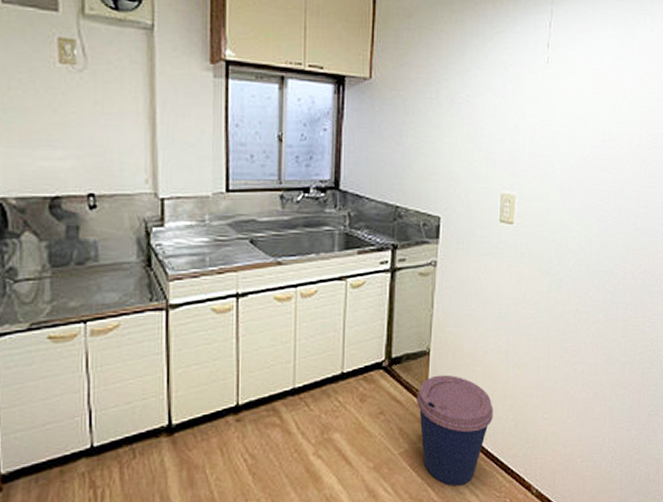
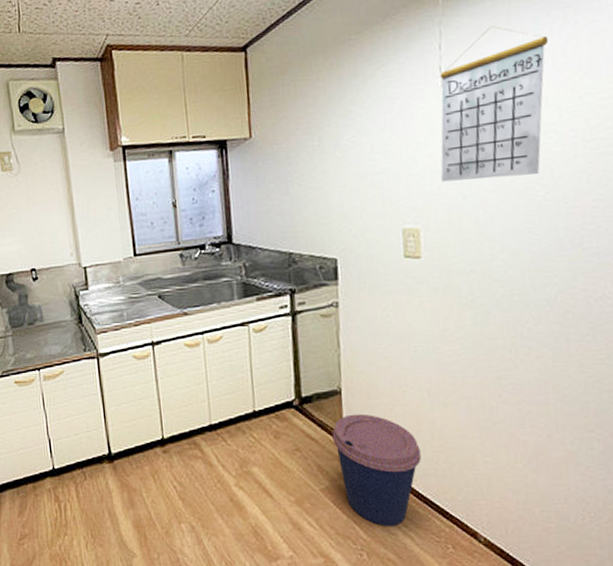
calendar: none [538,16,632,157] -> present [439,26,549,182]

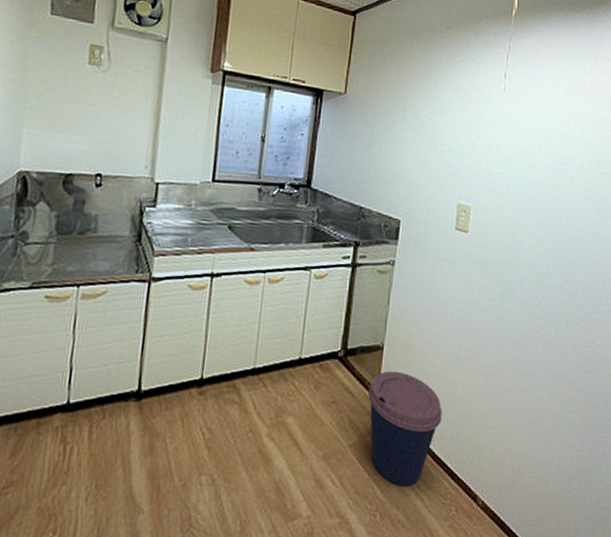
calendar: present [439,26,549,182] -> none [493,53,583,179]

